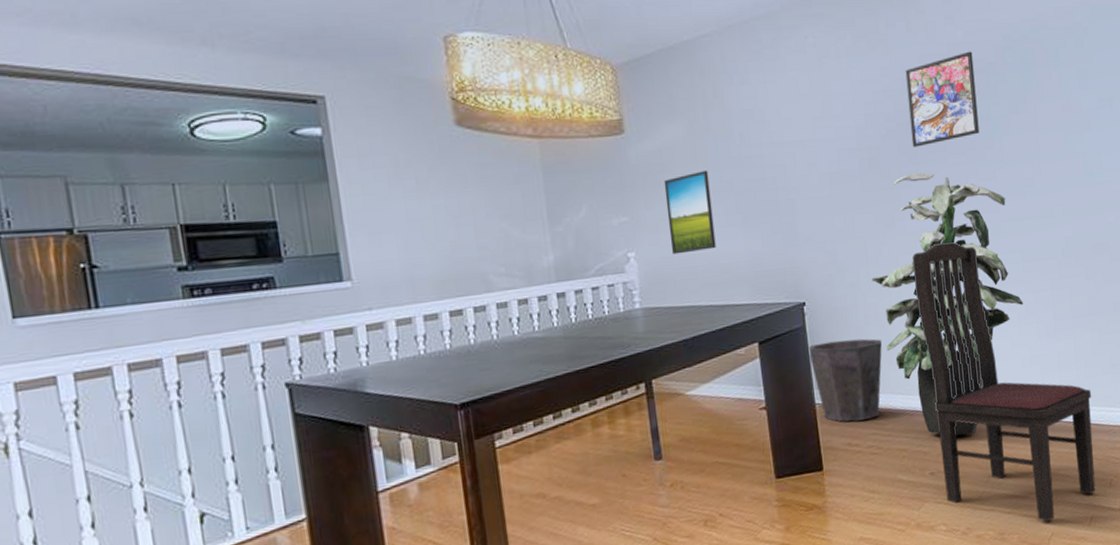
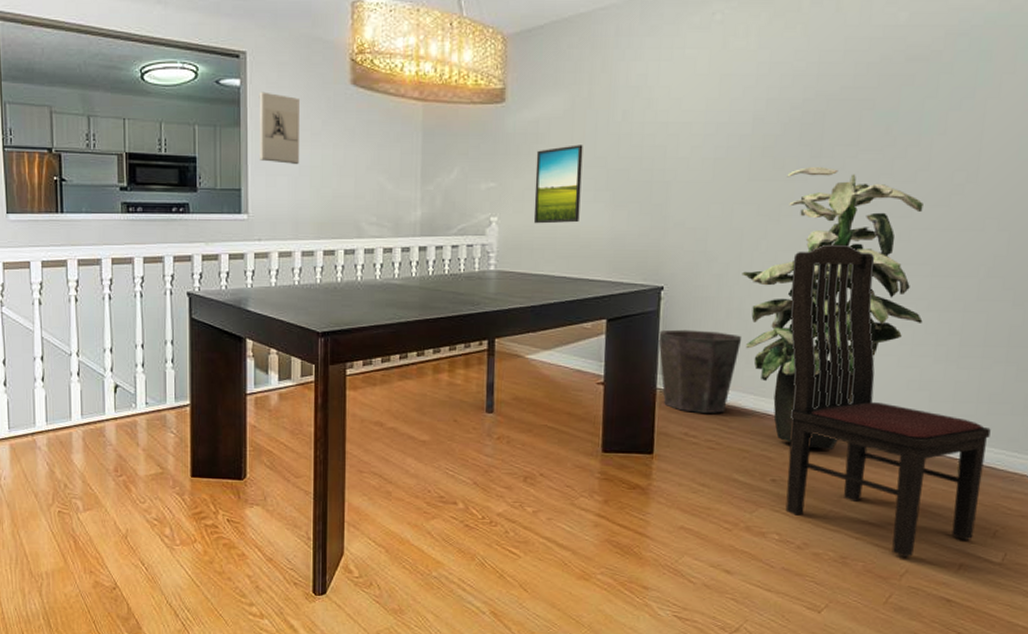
wall sculpture: none [346,140,406,219] -> present [259,92,299,165]
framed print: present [905,51,979,148] -> none [817,36,915,139]

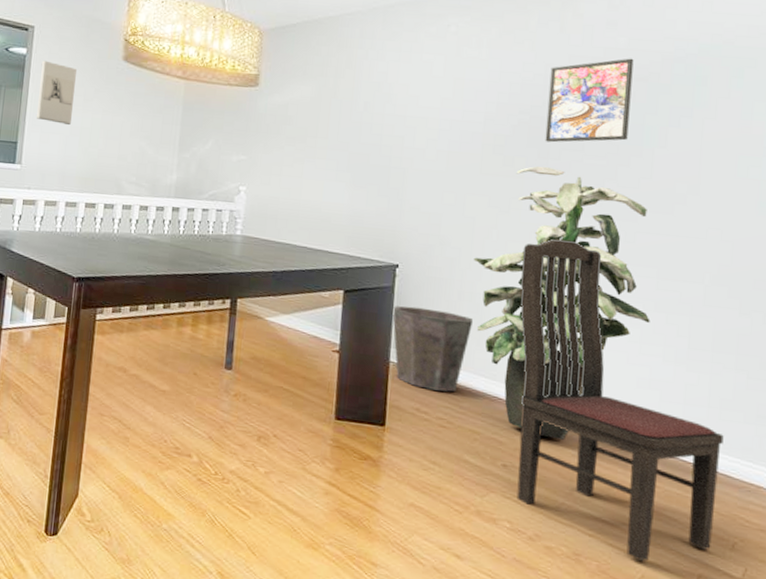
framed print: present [533,145,583,224] -> none [279,128,328,199]
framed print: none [817,36,915,139] -> present [545,58,634,143]

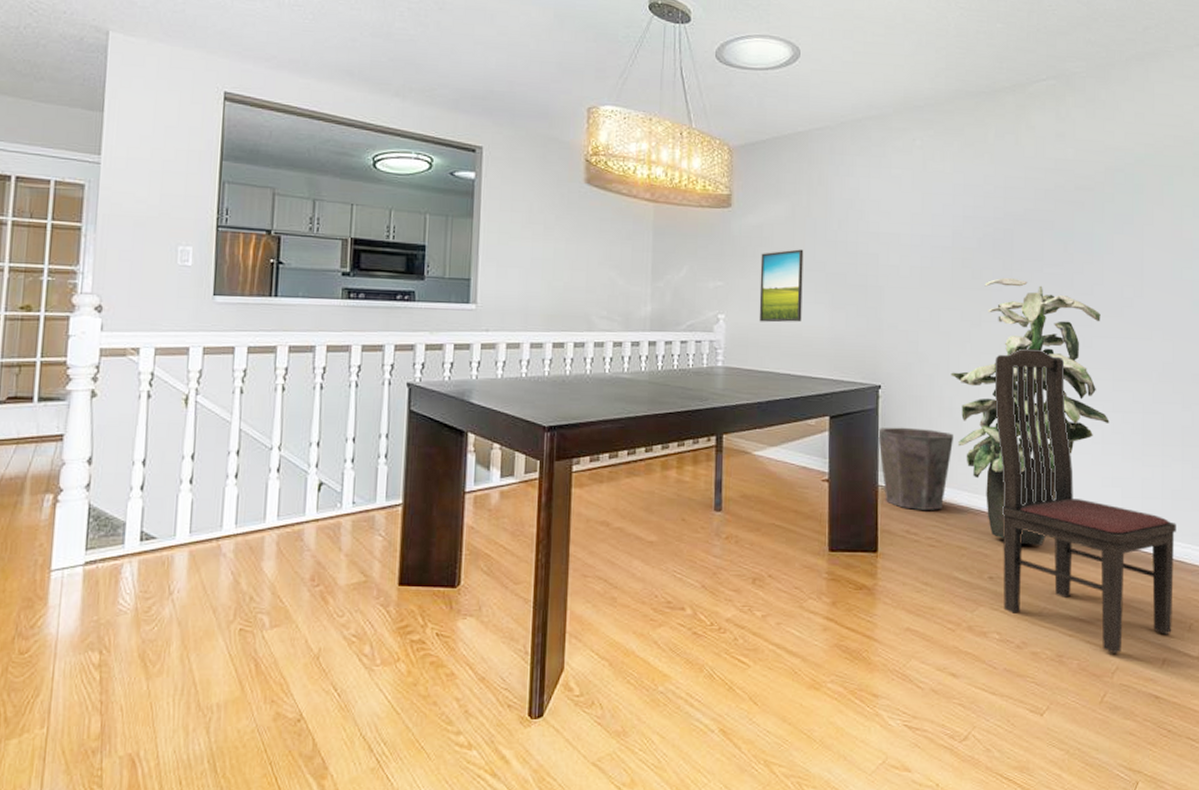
wall sculpture: present [36,60,77,126] -> none [490,185,534,258]
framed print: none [279,128,328,199] -> present [759,249,804,323]
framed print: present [545,58,634,143] -> none [1008,168,1081,254]

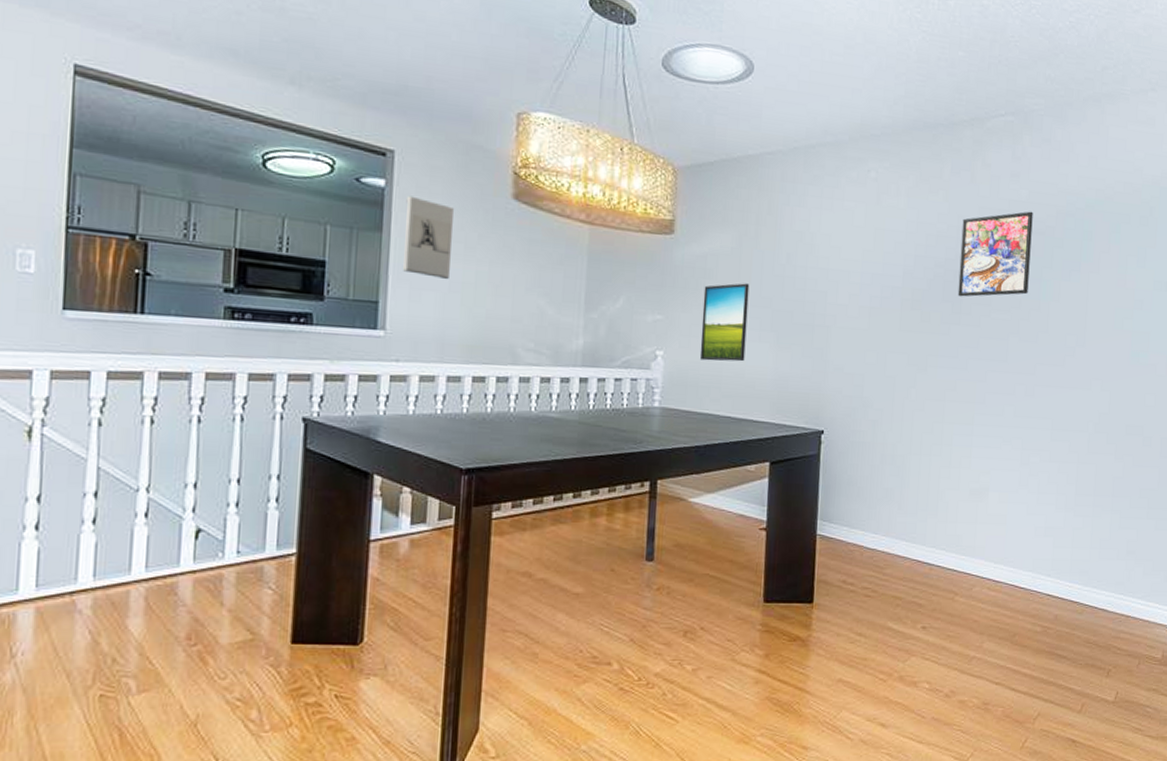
wall sculpture: none [490,185,534,258] -> present [402,195,454,280]
waste bin: present [877,427,954,510] -> none [818,474,895,560]
indoor plant: present [950,277,1110,545] -> none [894,321,1046,595]
chair: present [994,348,1176,654] -> none [934,395,1102,701]
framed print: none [1008,168,1081,254] -> present [957,211,1033,297]

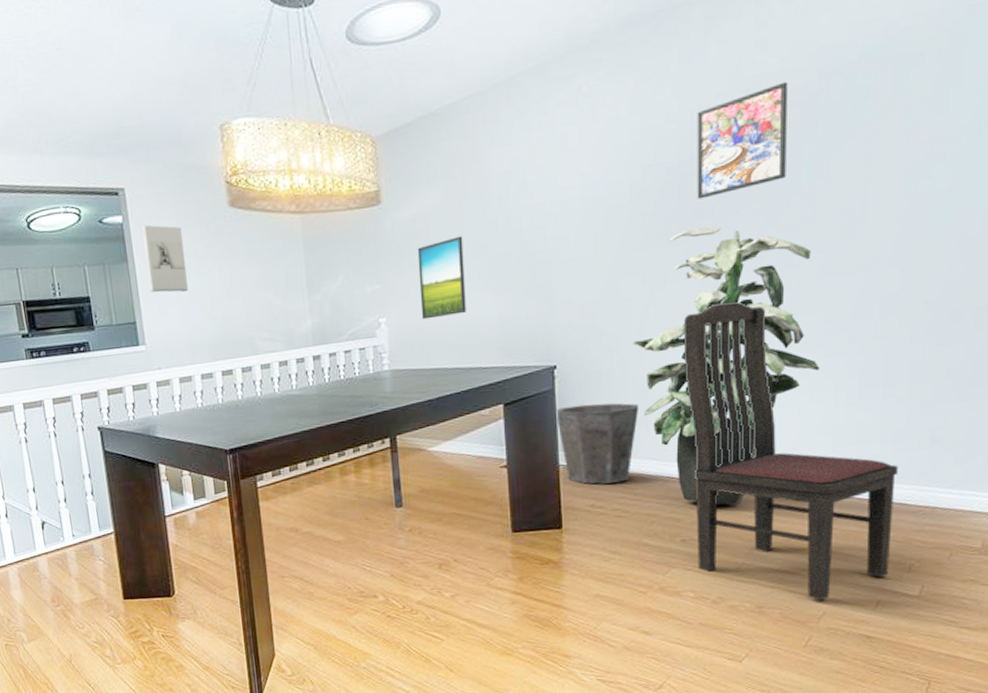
waste bin: none [818,474,895,560] -> present [555,403,640,484]
indoor plant: none [894,321,1046,595] -> present [633,226,820,505]
chair: none [934,395,1102,701] -> present [683,301,898,601]

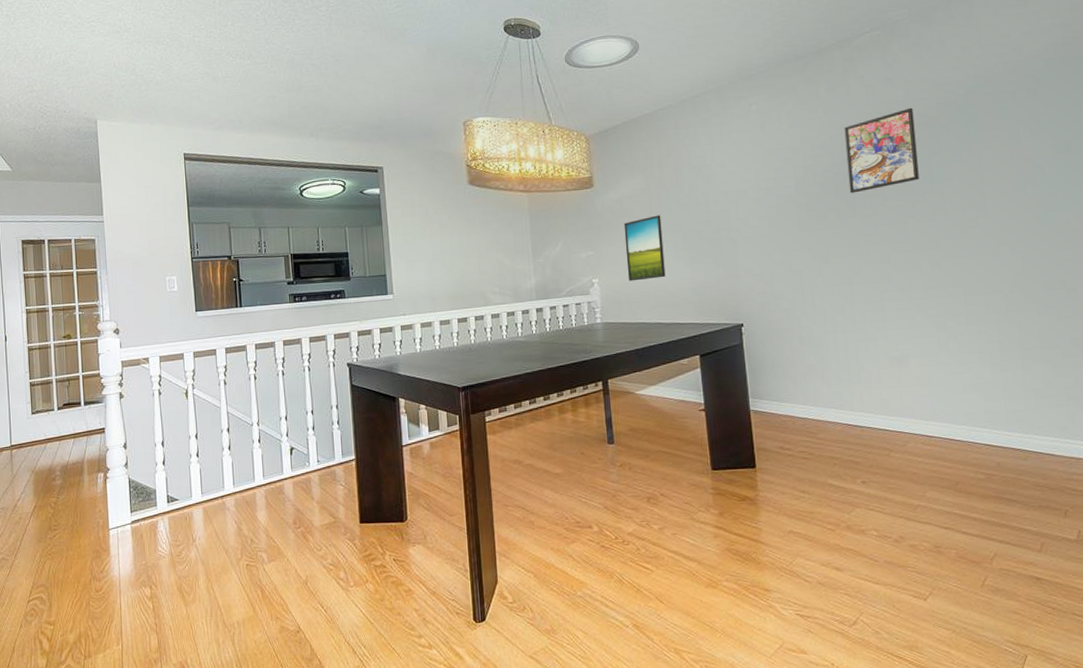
wall sculpture: present [141,225,188,293] -> none [395,196,432,252]
waste bin: present [555,403,640,484] -> none [744,357,816,428]
indoor plant: present [633,226,820,505] -> none [806,214,965,451]
chair: present [683,301,898,601] -> none [847,275,1048,543]

